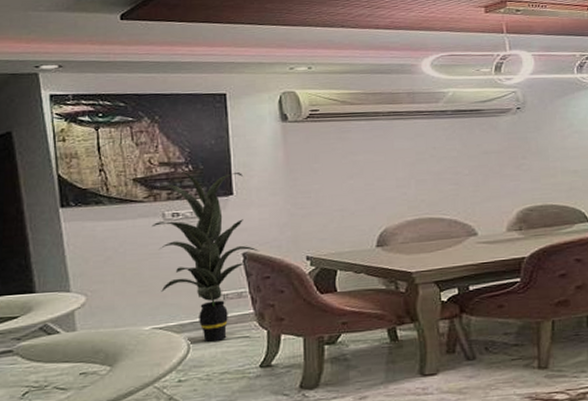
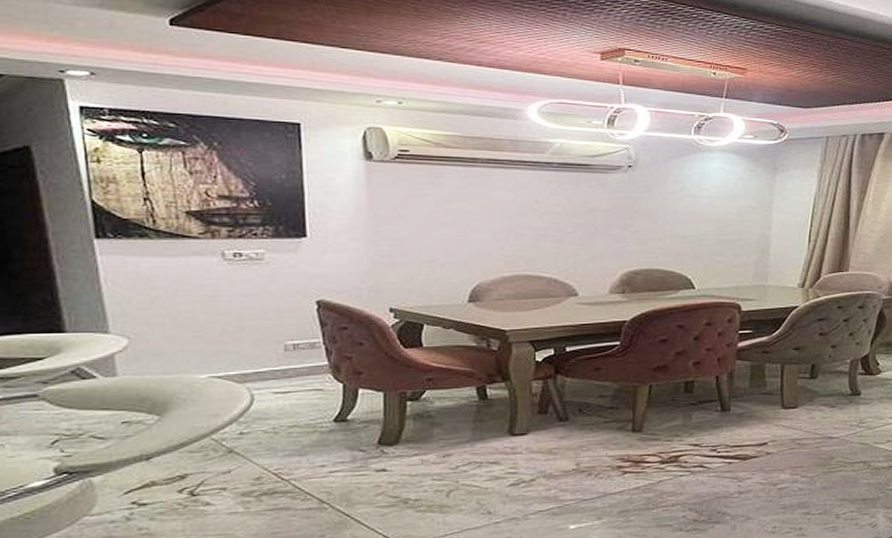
indoor plant: present [151,171,260,343] -> none [208,206,337,395]

